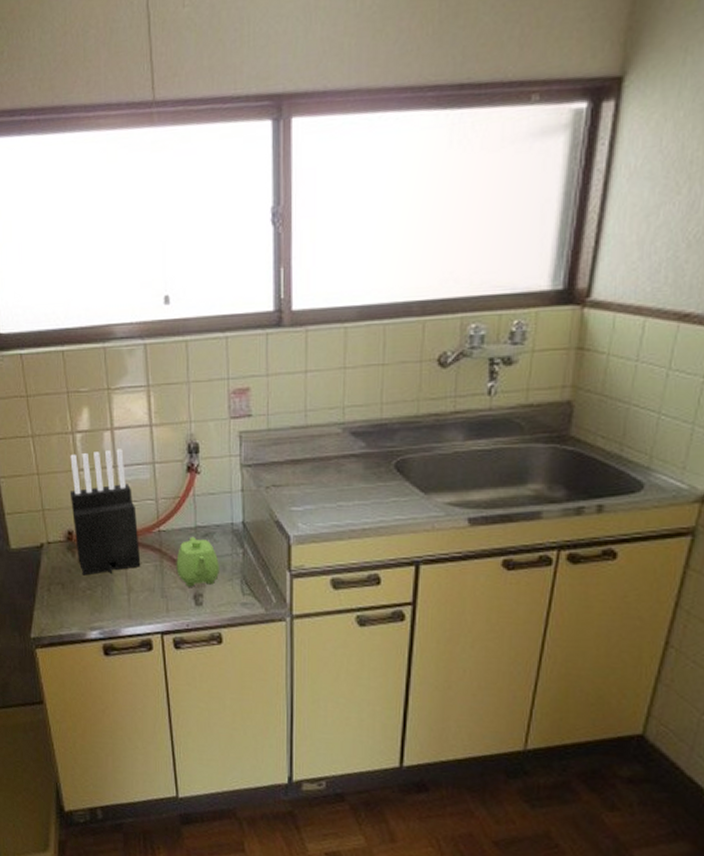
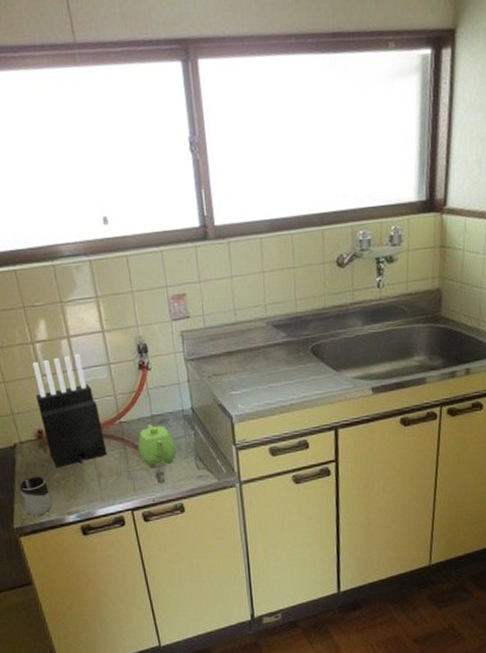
cup: none [42,583,74,627] -> present [19,476,52,516]

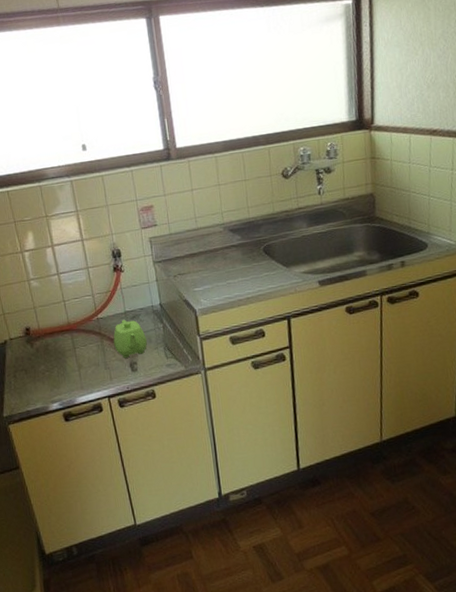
cup: present [19,476,52,516] -> none [9,369,37,405]
knife block: present [32,354,107,468] -> none [21,260,86,361]

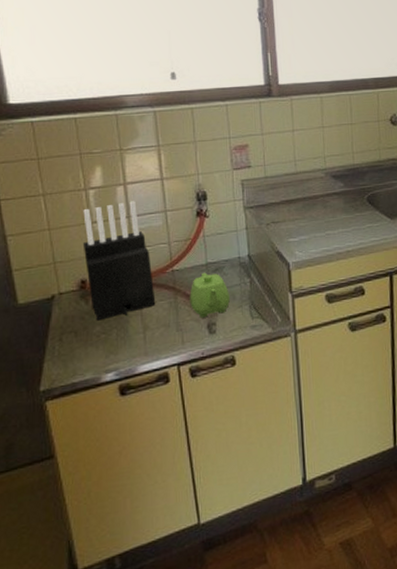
knife block: none [21,260,86,361] -> present [82,201,156,321]

